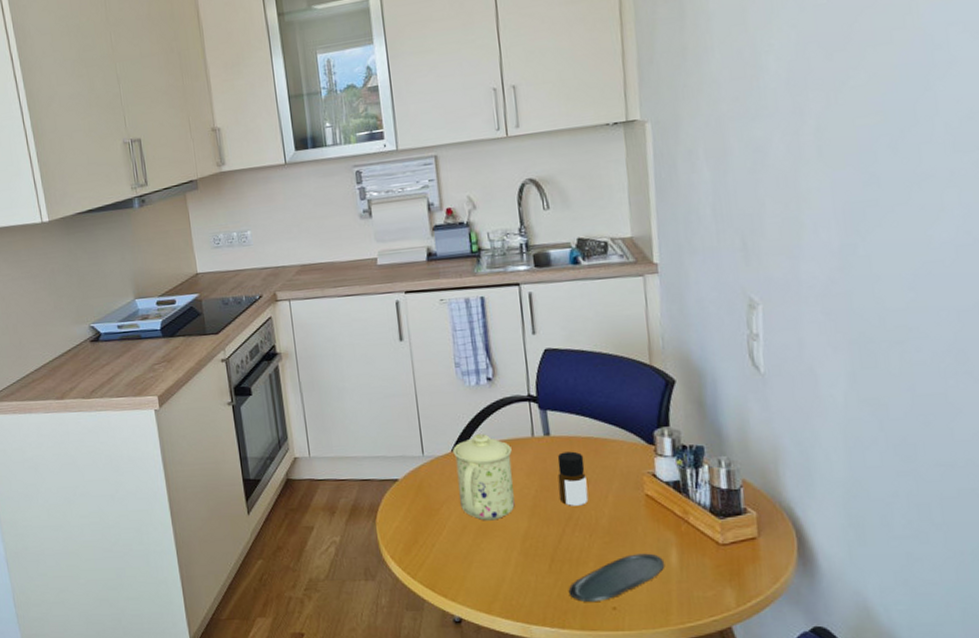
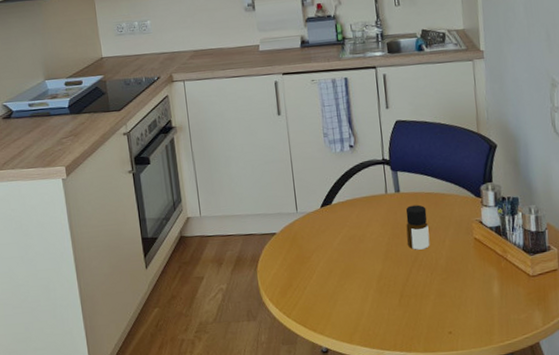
mug: present [453,434,515,521] -> none [321,192,372,266]
oval tray: present [568,553,665,603] -> none [414,286,489,329]

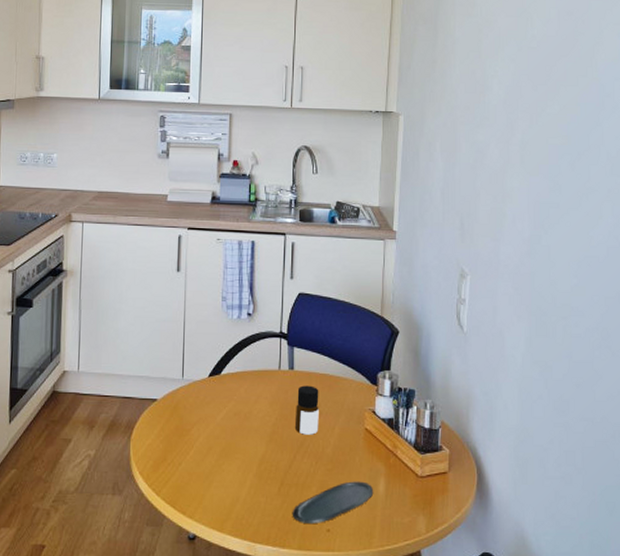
oval tray: none [414,286,489,329] -> present [292,481,374,525]

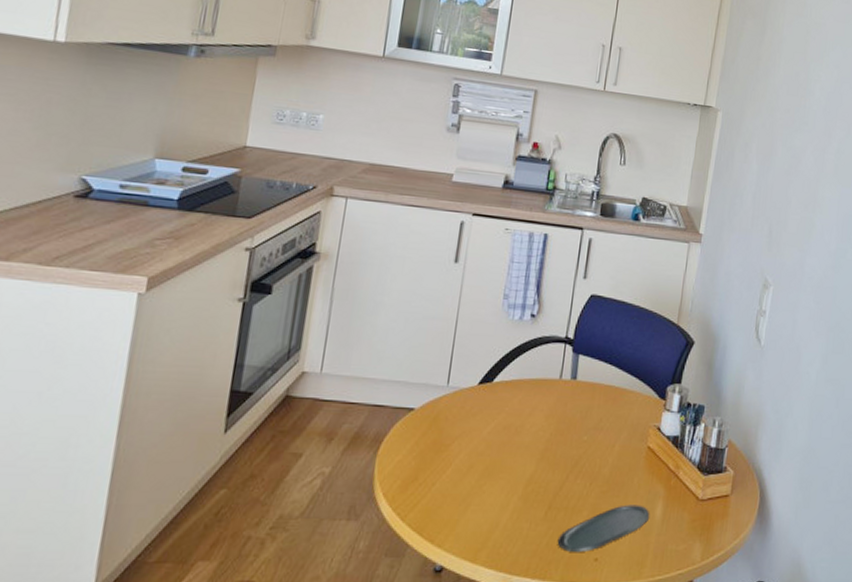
bottle: present [295,385,319,435] -> none [571,397,602,453]

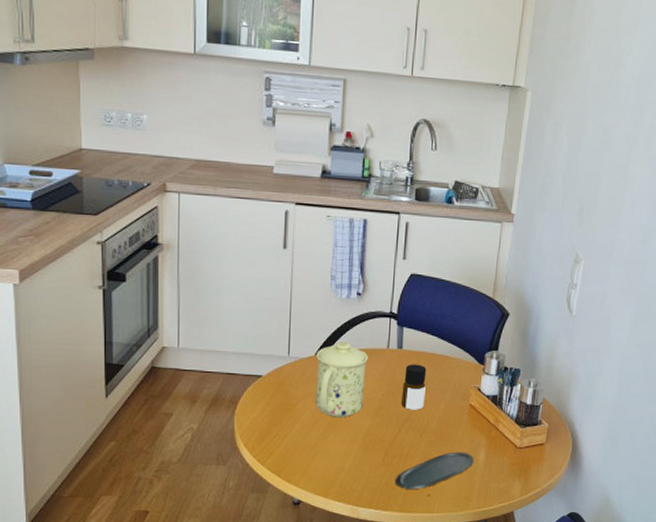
mug: none [473,370,538,462] -> present [316,342,368,418]
bottle: none [571,397,602,453] -> present [401,364,427,410]

